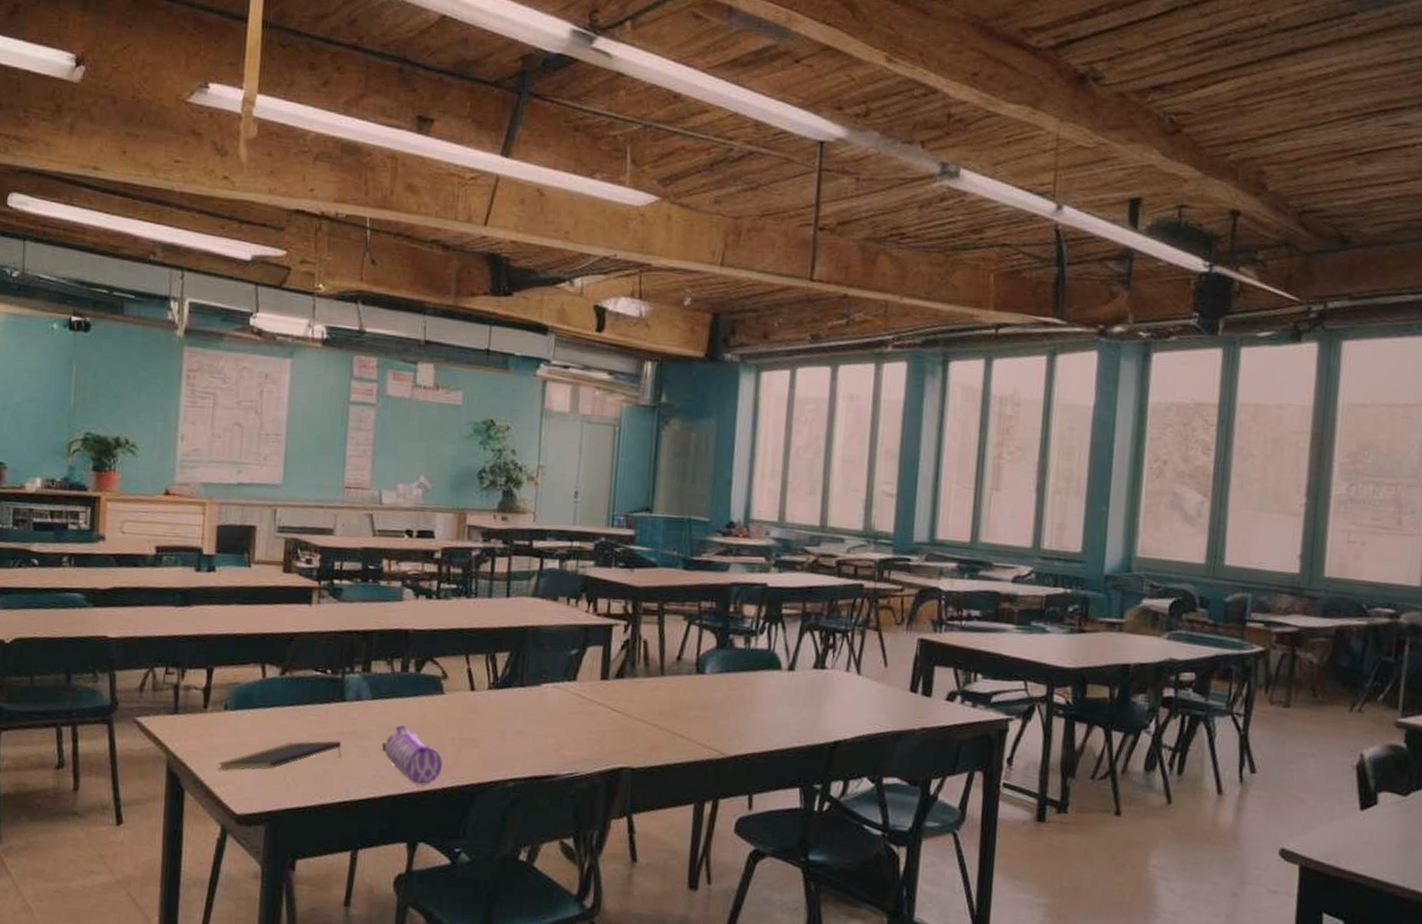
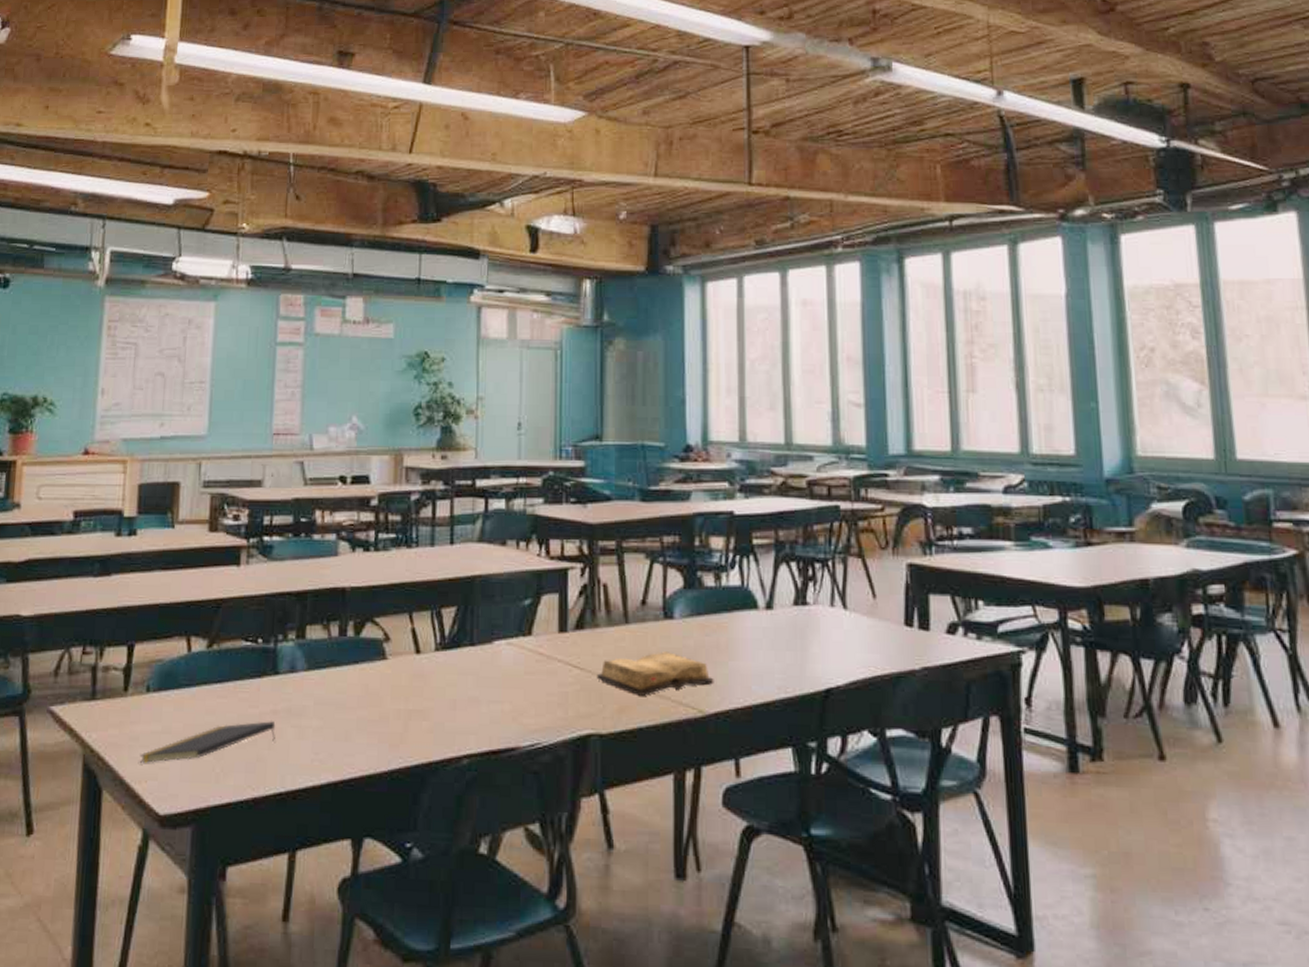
pencil case: present [381,724,443,786] -> none [319,697,389,769]
diary: none [632,701,737,738] -> present [597,651,714,696]

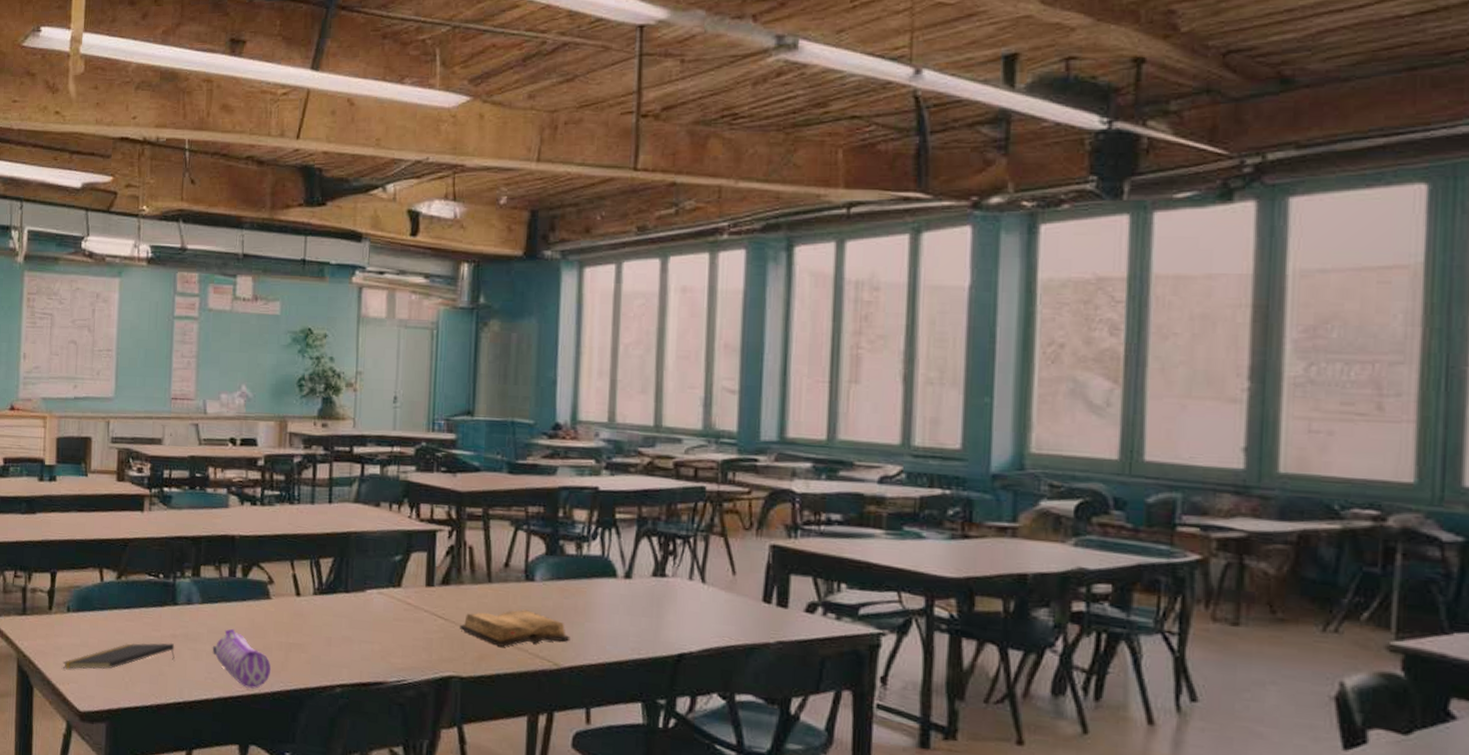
pencil case: none [319,697,389,769] -> present [212,628,272,689]

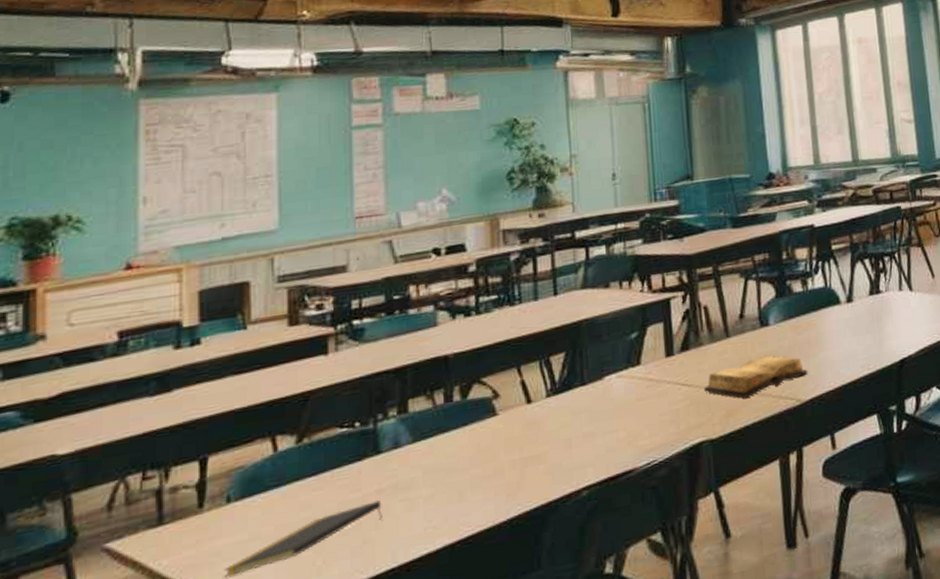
pencil case: present [212,628,272,689] -> none [430,461,506,525]

